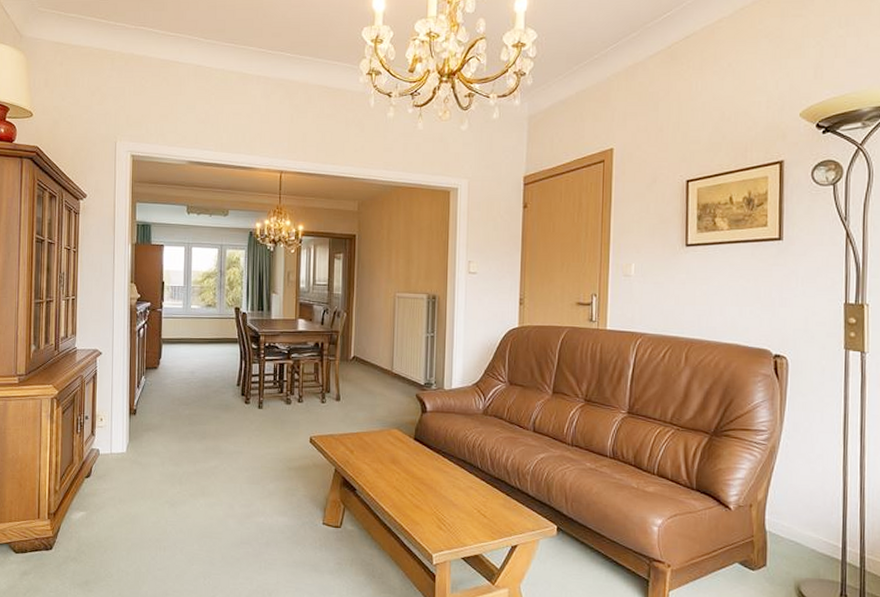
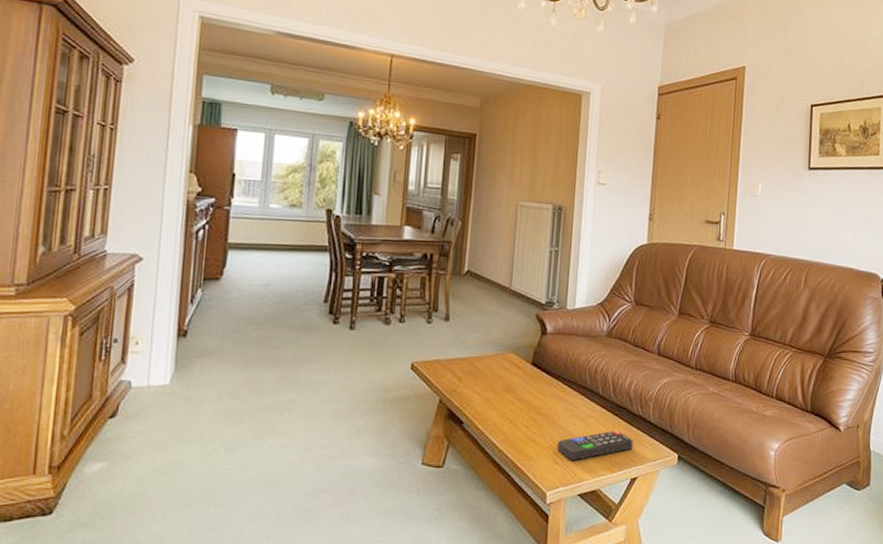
remote control: none [441,501,512,527] -> present [557,430,633,460]

